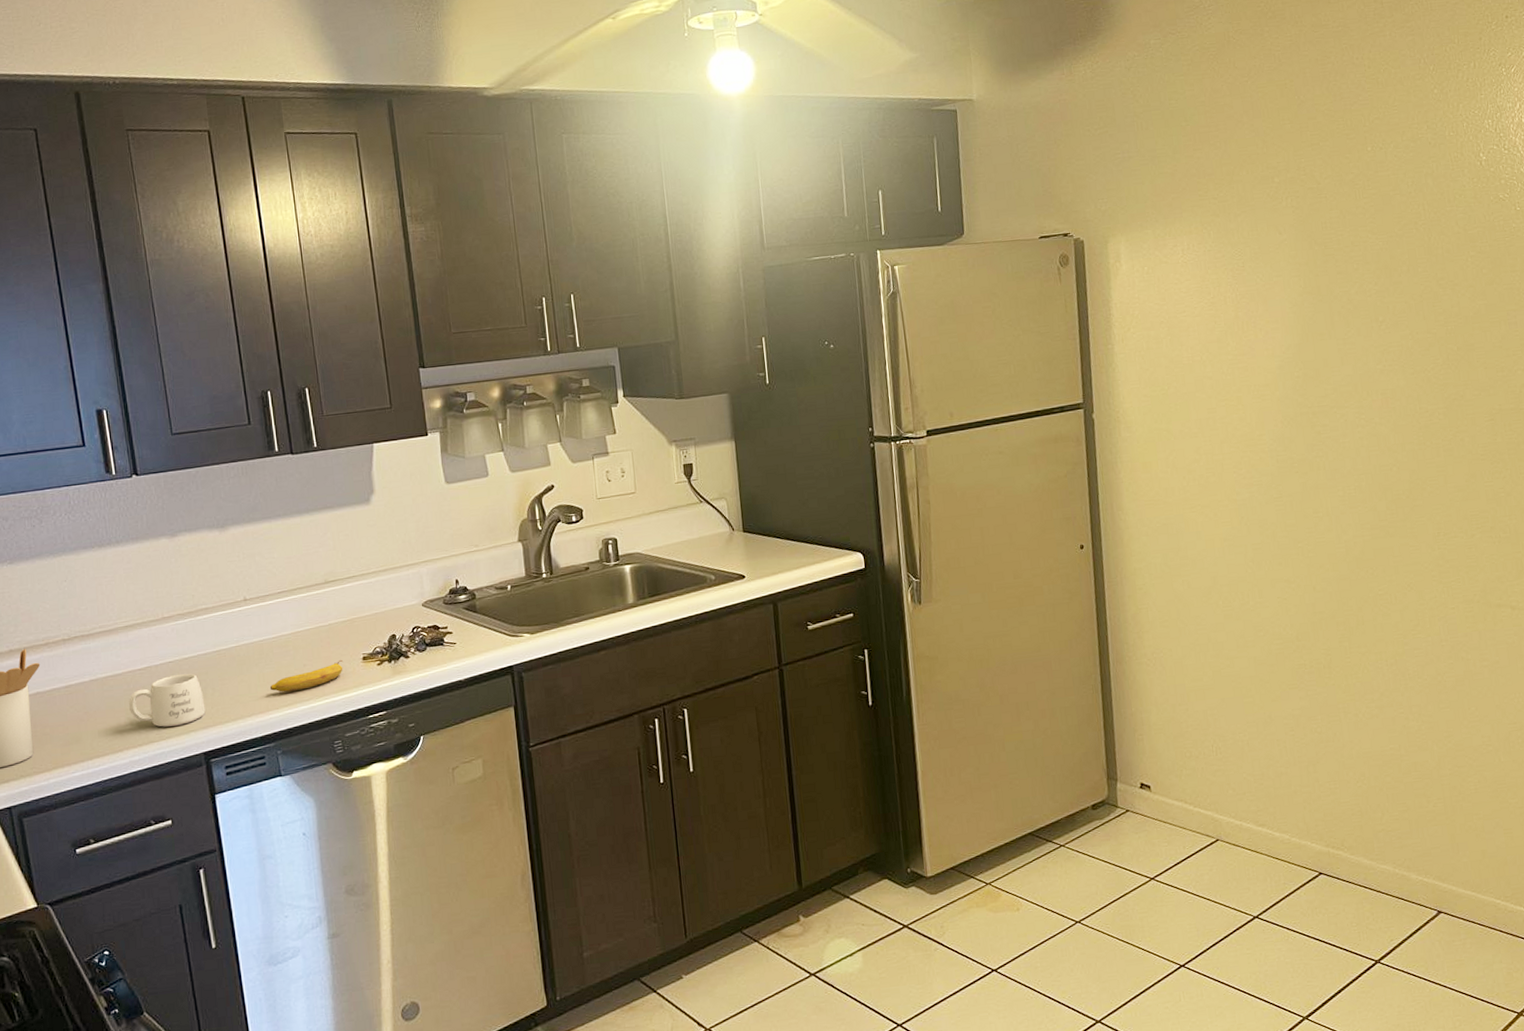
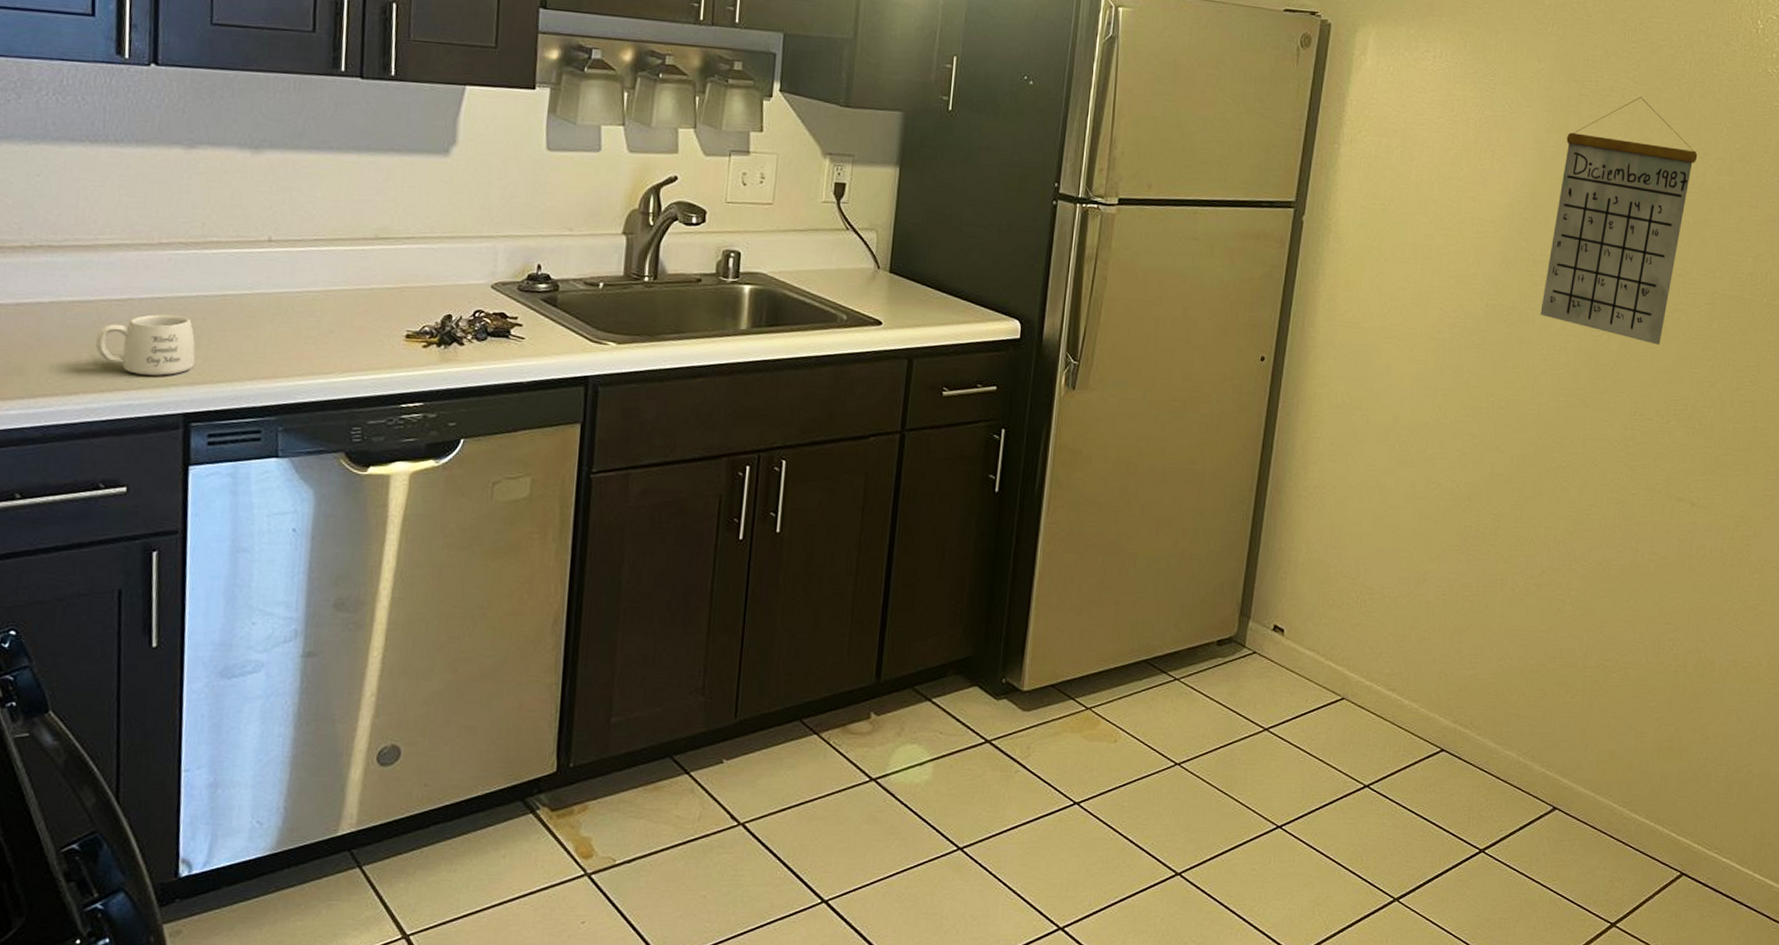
banana: present [269,659,344,692] -> none [282,332,382,360]
calendar: none [1320,245,1450,468] -> present [1540,97,1698,345]

